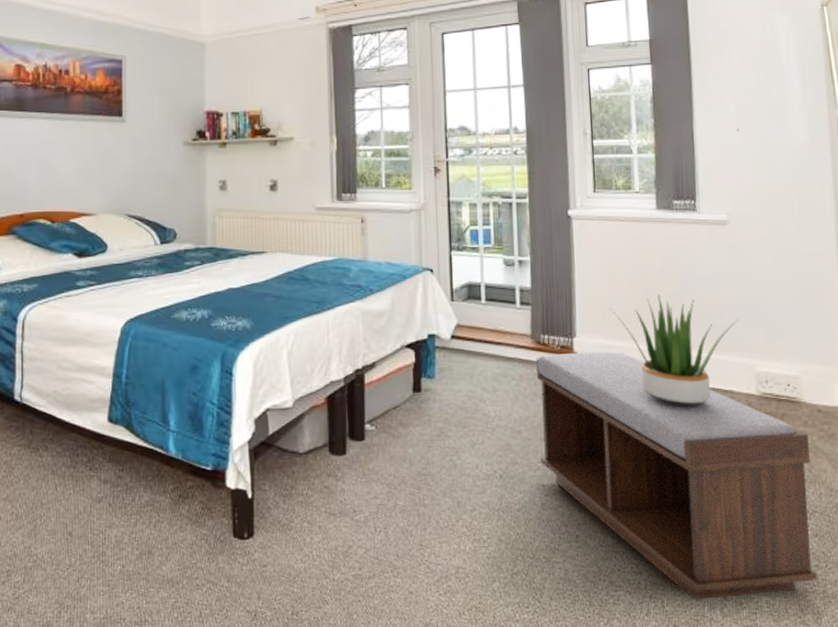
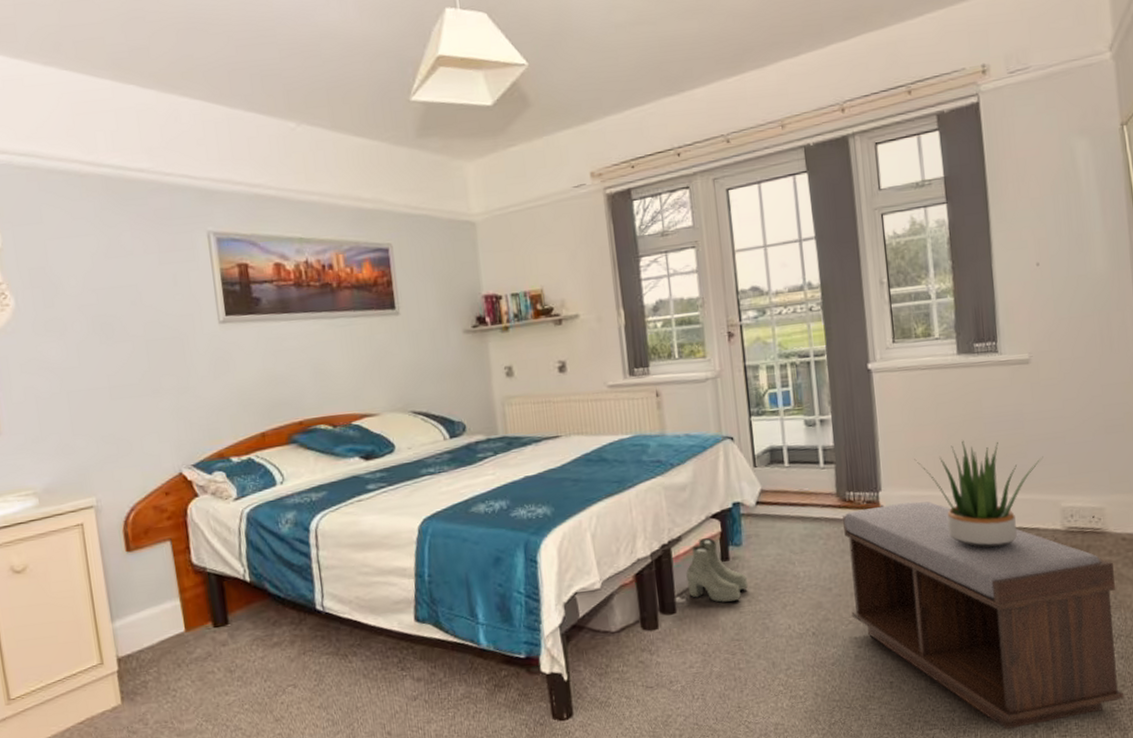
boots: none [377,366,439,434] -> present [686,537,749,603]

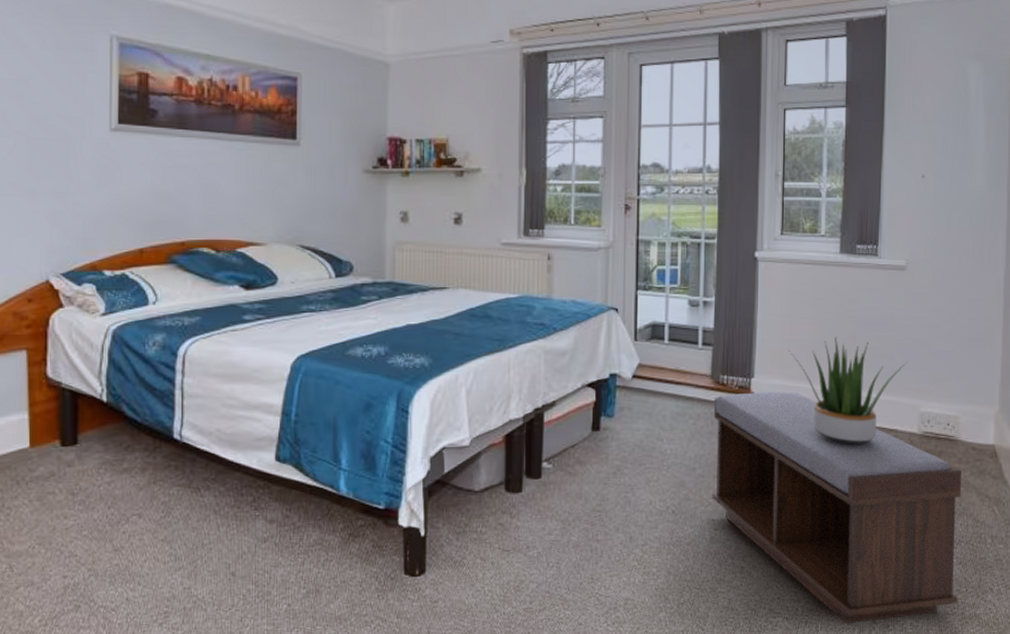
boots: present [686,537,749,603] -> none [556,405,616,472]

